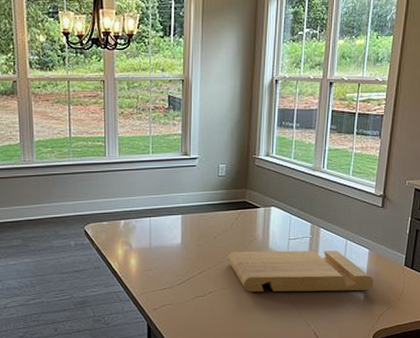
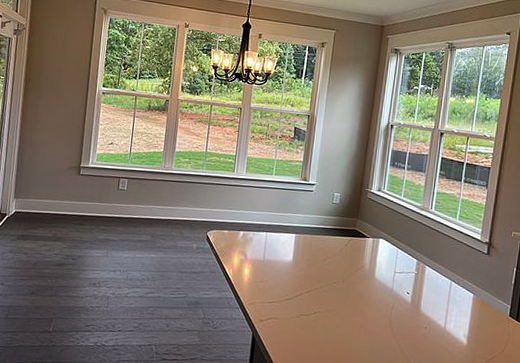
cutting board: present [227,250,374,293] -> none [334,275,478,336]

